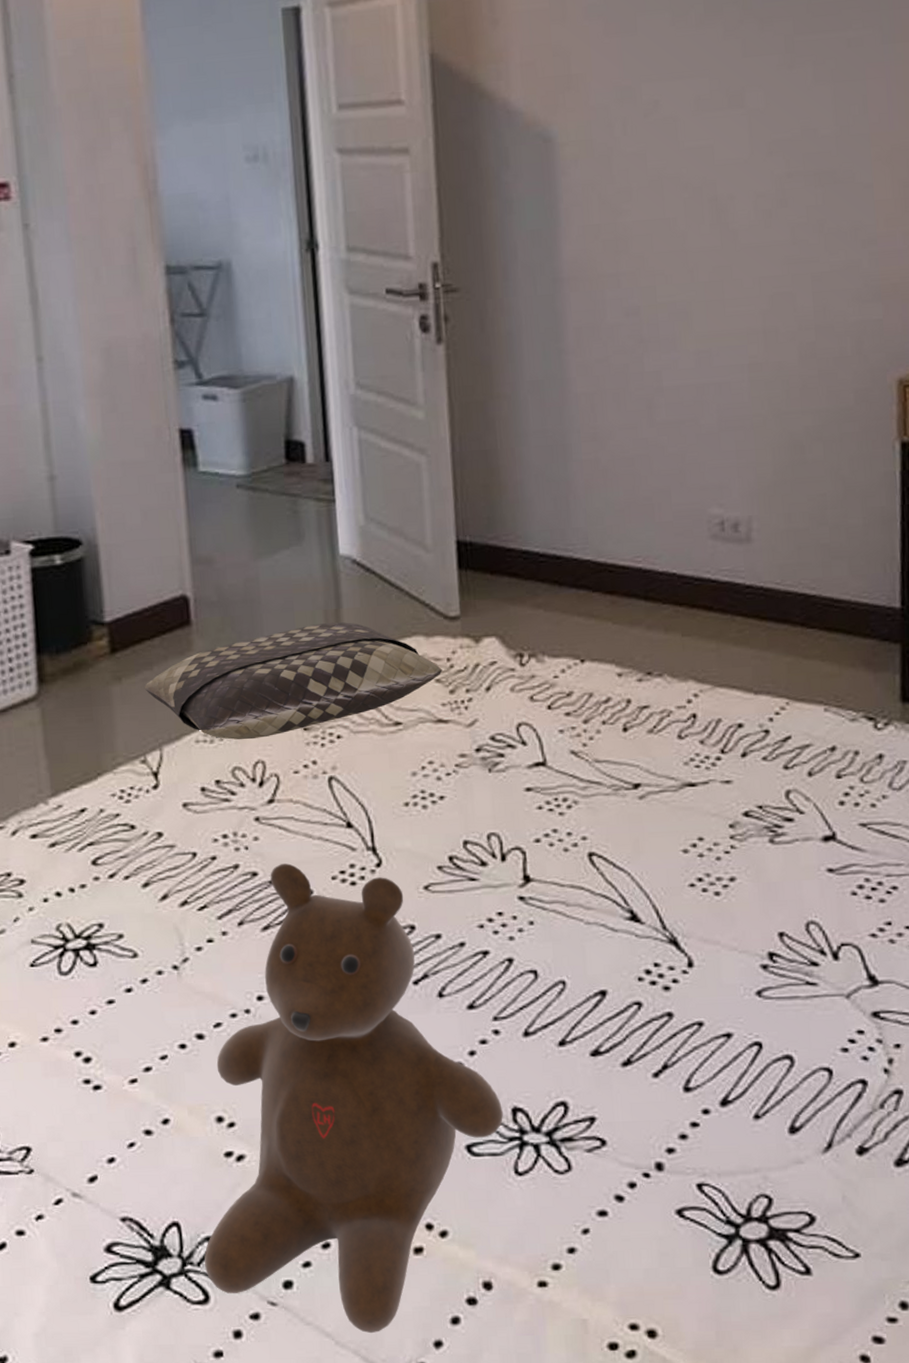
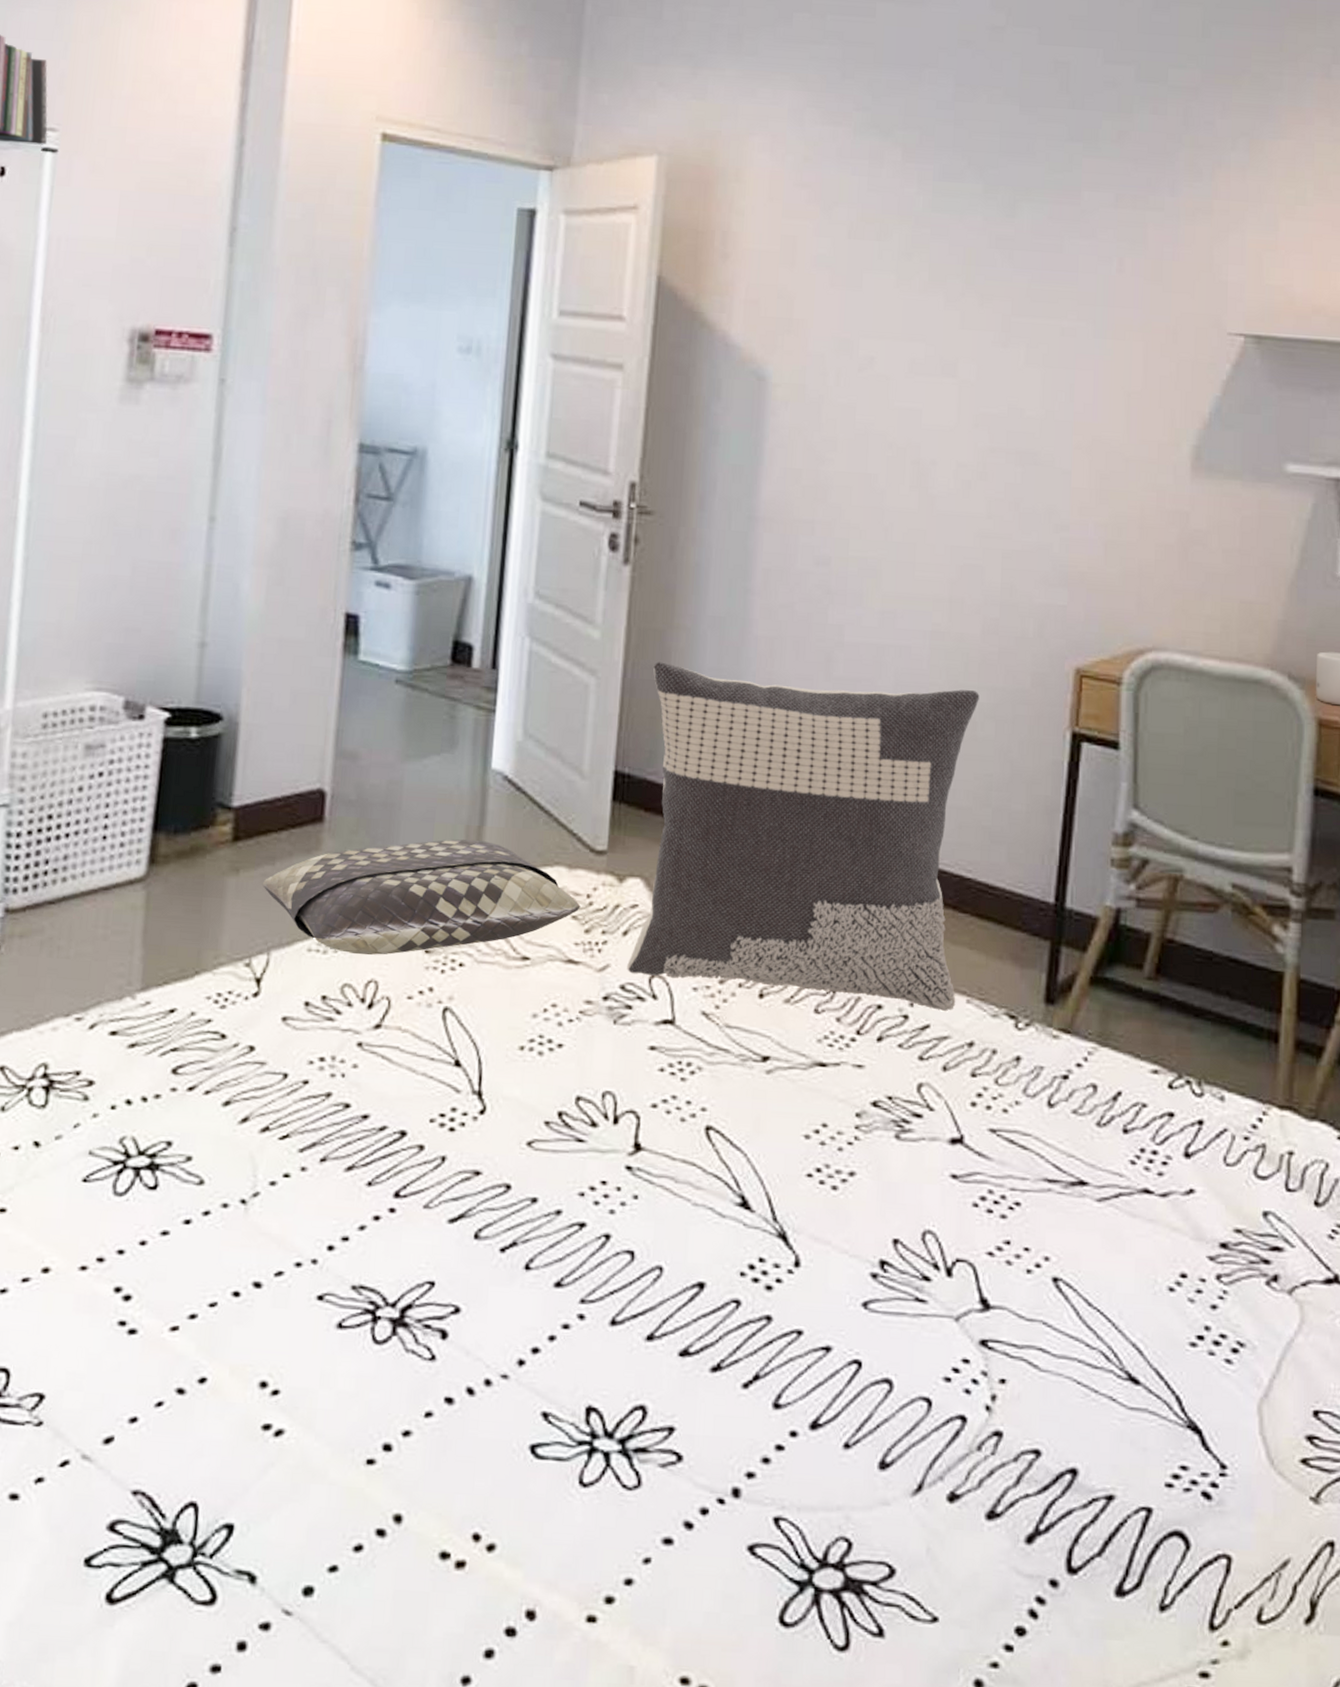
stuffed bear: present [204,863,504,1334] -> none [217,1098,577,1661]
pillow: none [480,415,814,725] -> present [627,662,979,1012]

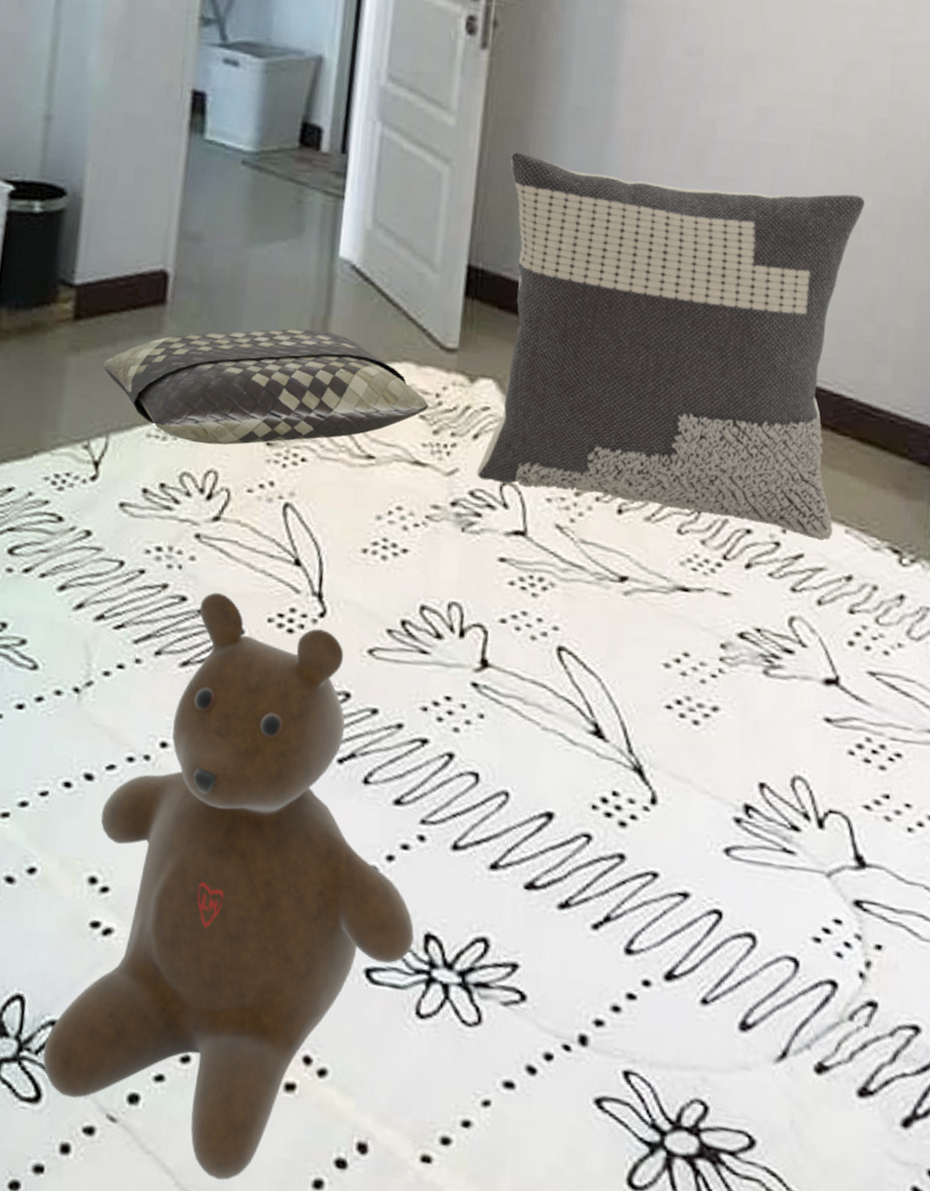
stuffed bear: none [217,1098,577,1661] -> present [42,592,415,1180]

